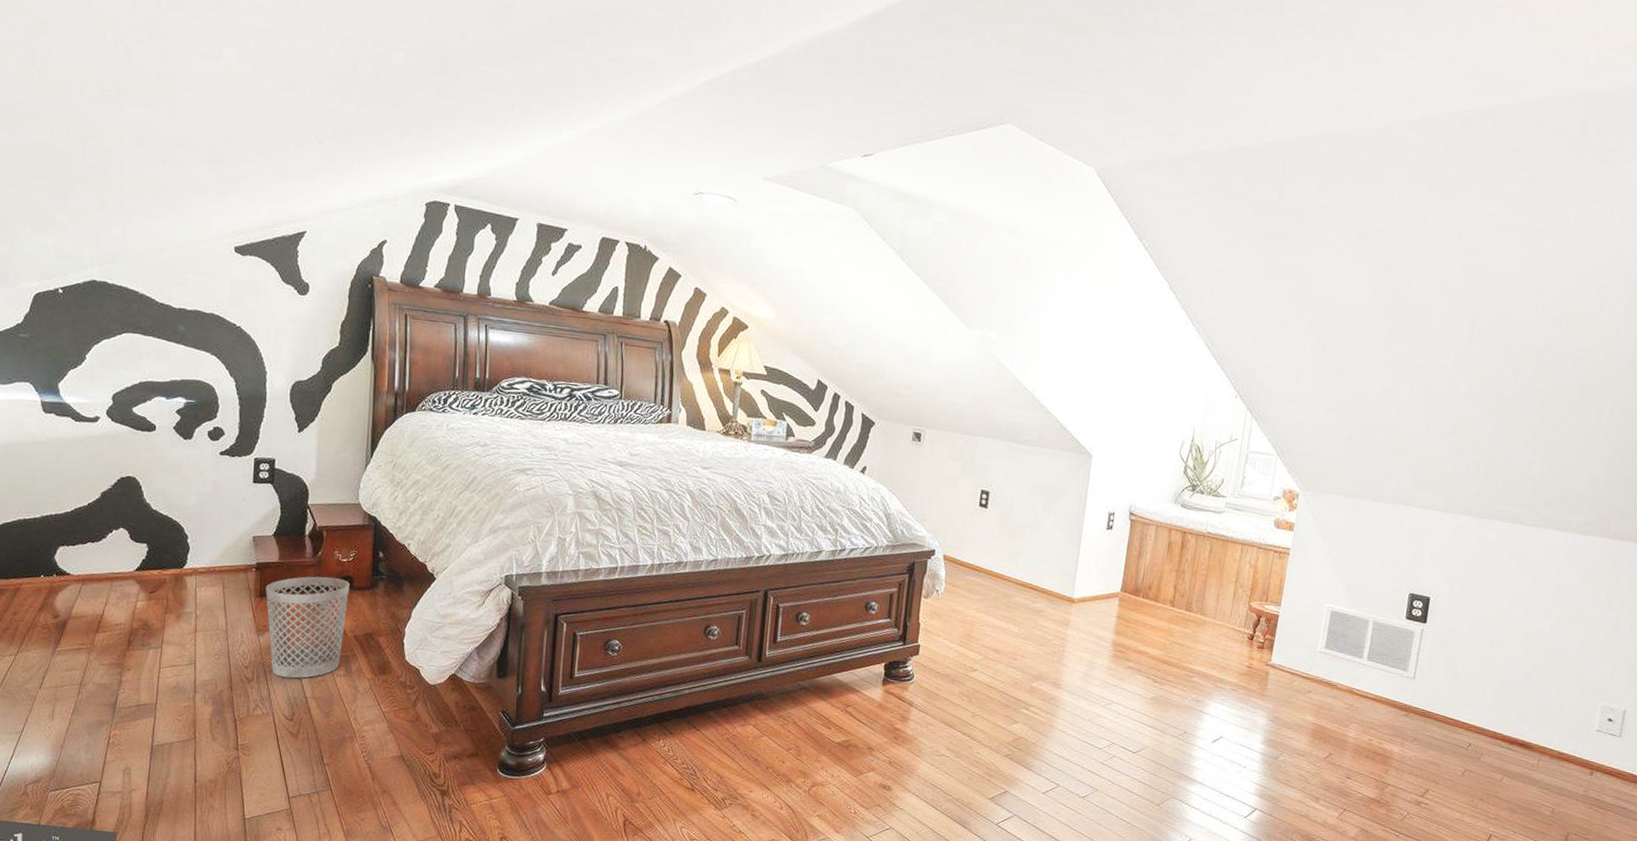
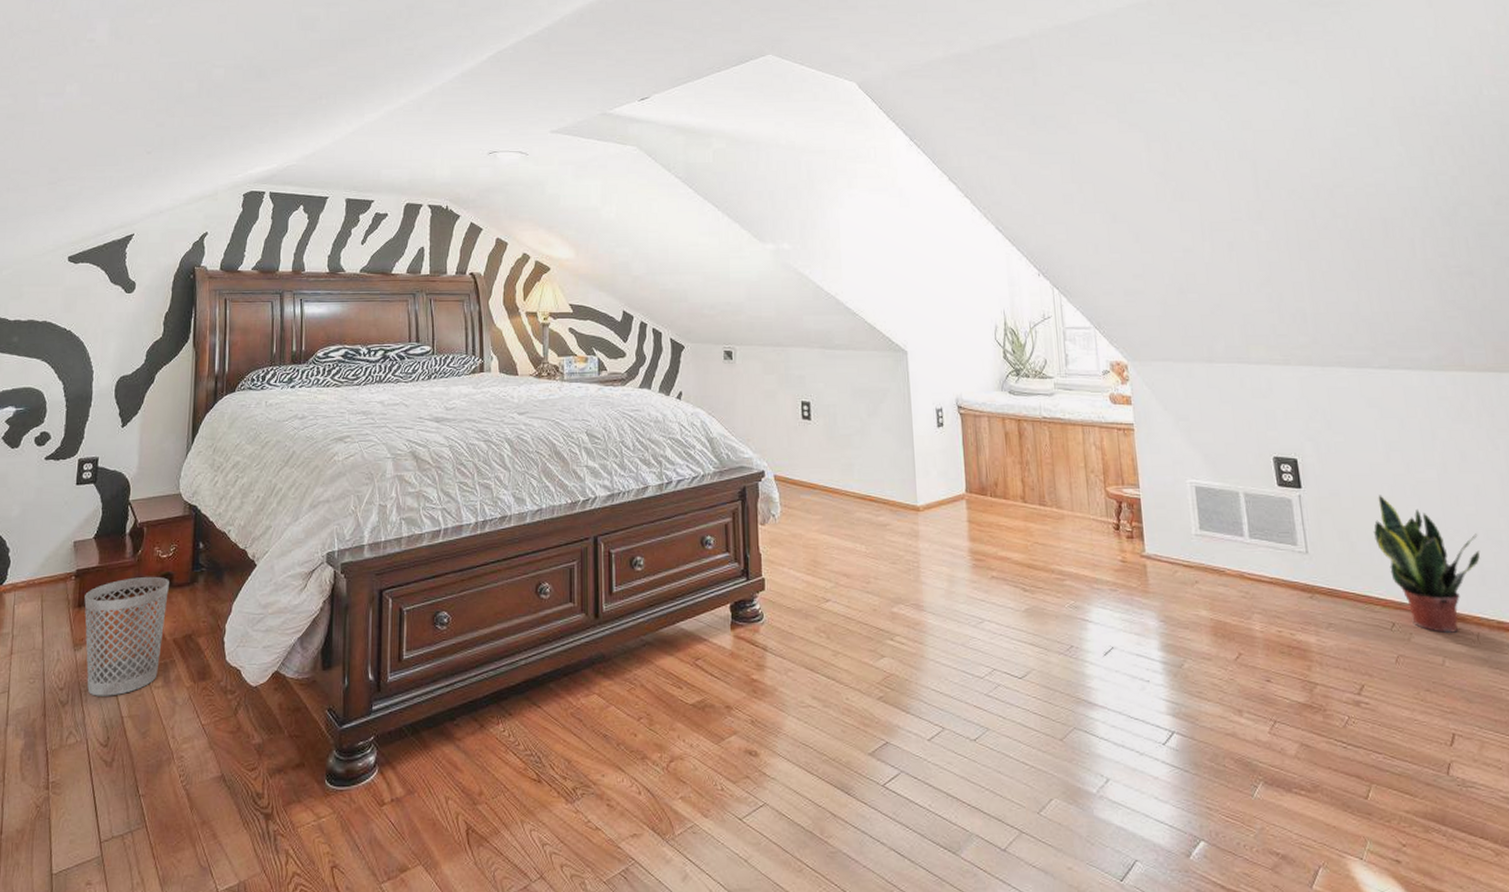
potted plant: none [1477,637,1568,757] -> present [1372,495,1481,633]

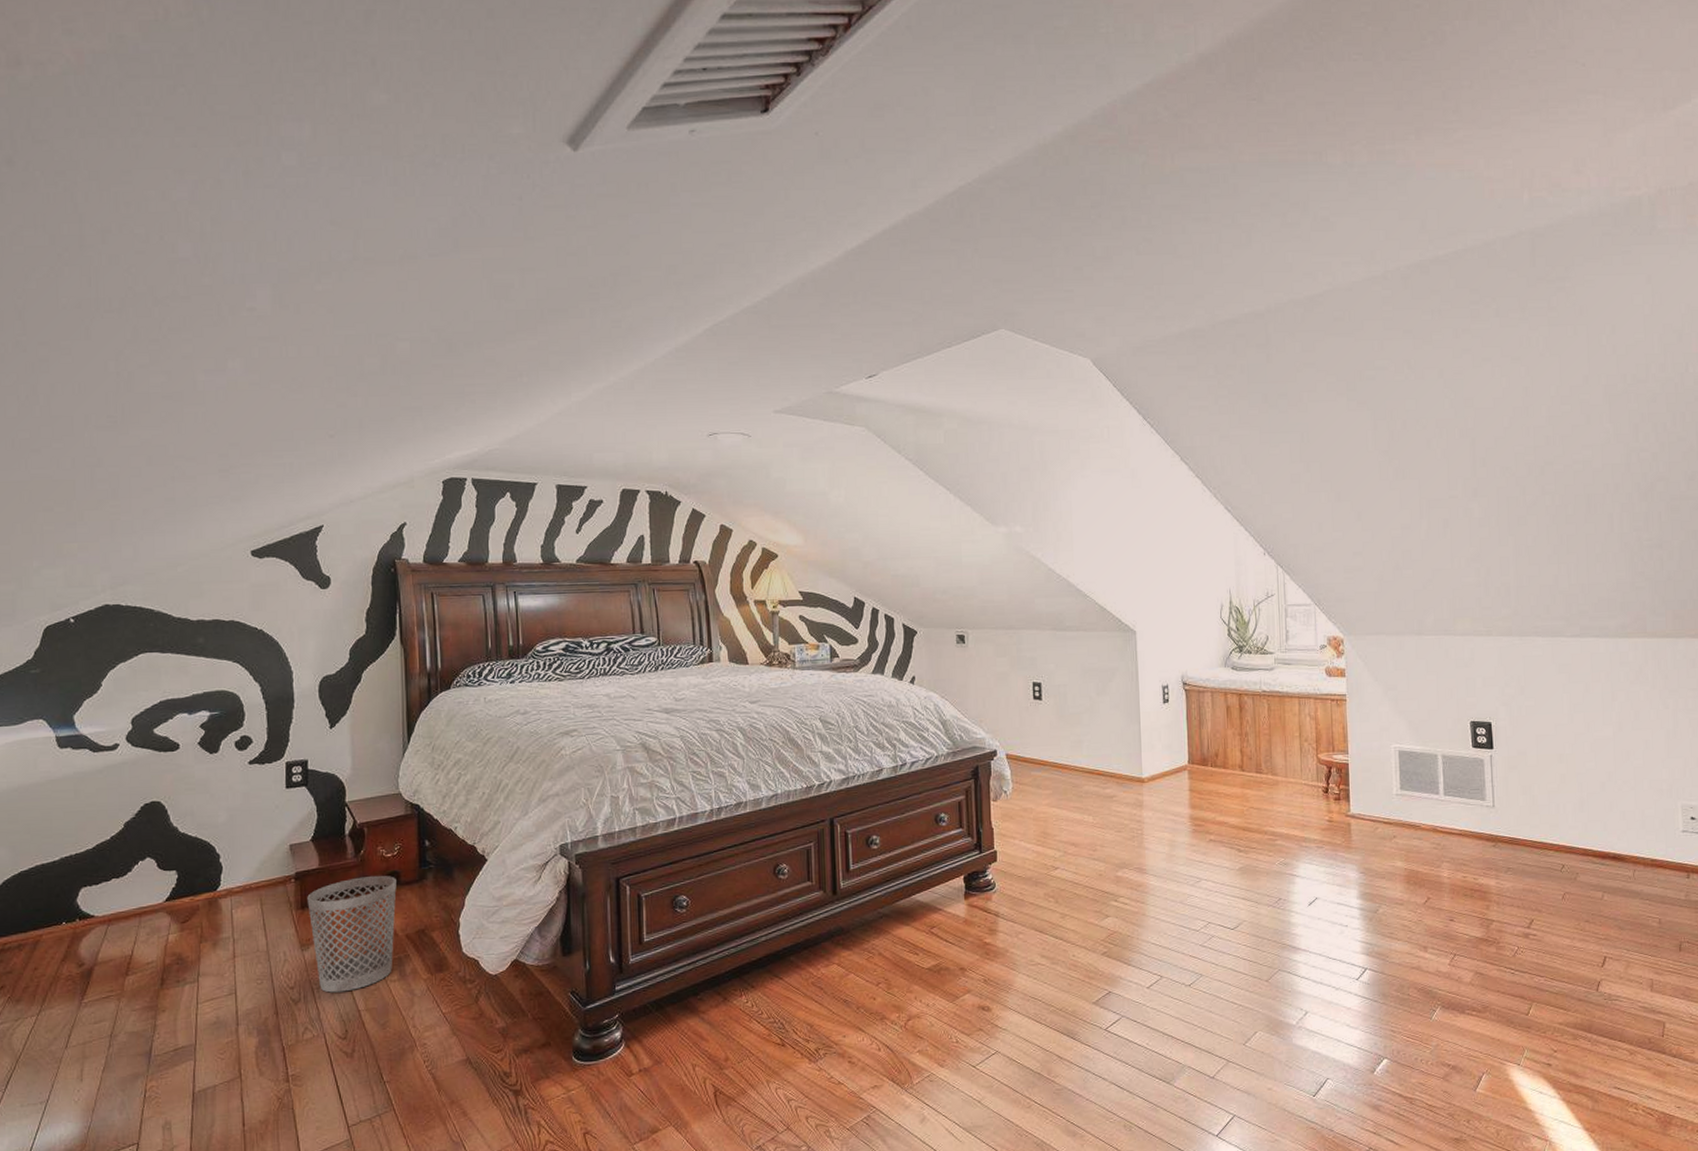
potted plant: present [1372,495,1481,633] -> none [1552,752,1643,872]

